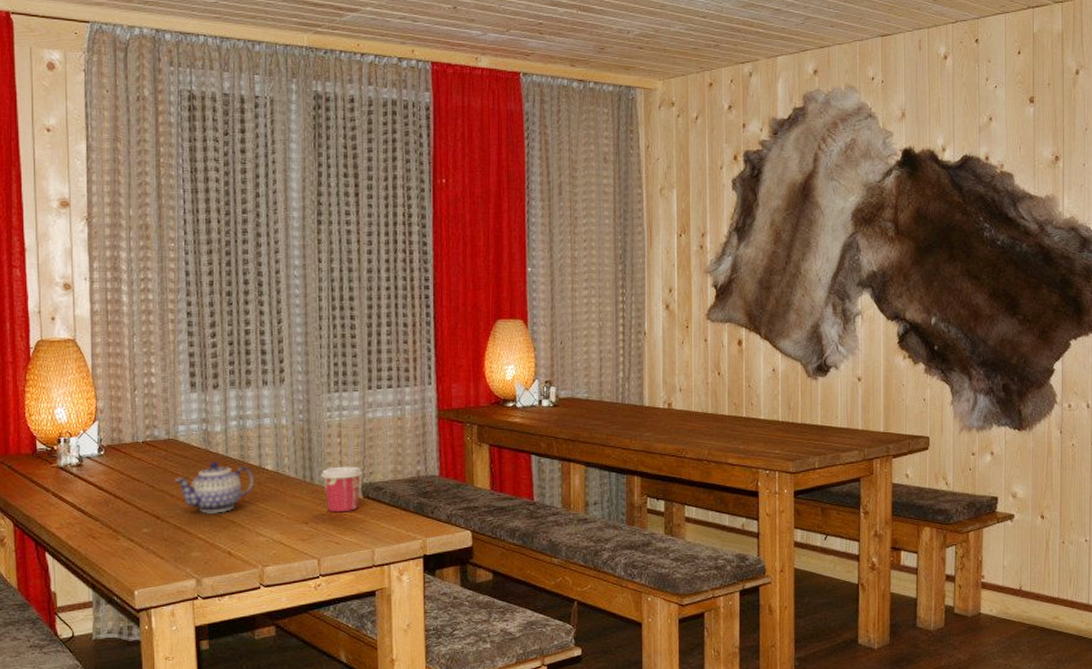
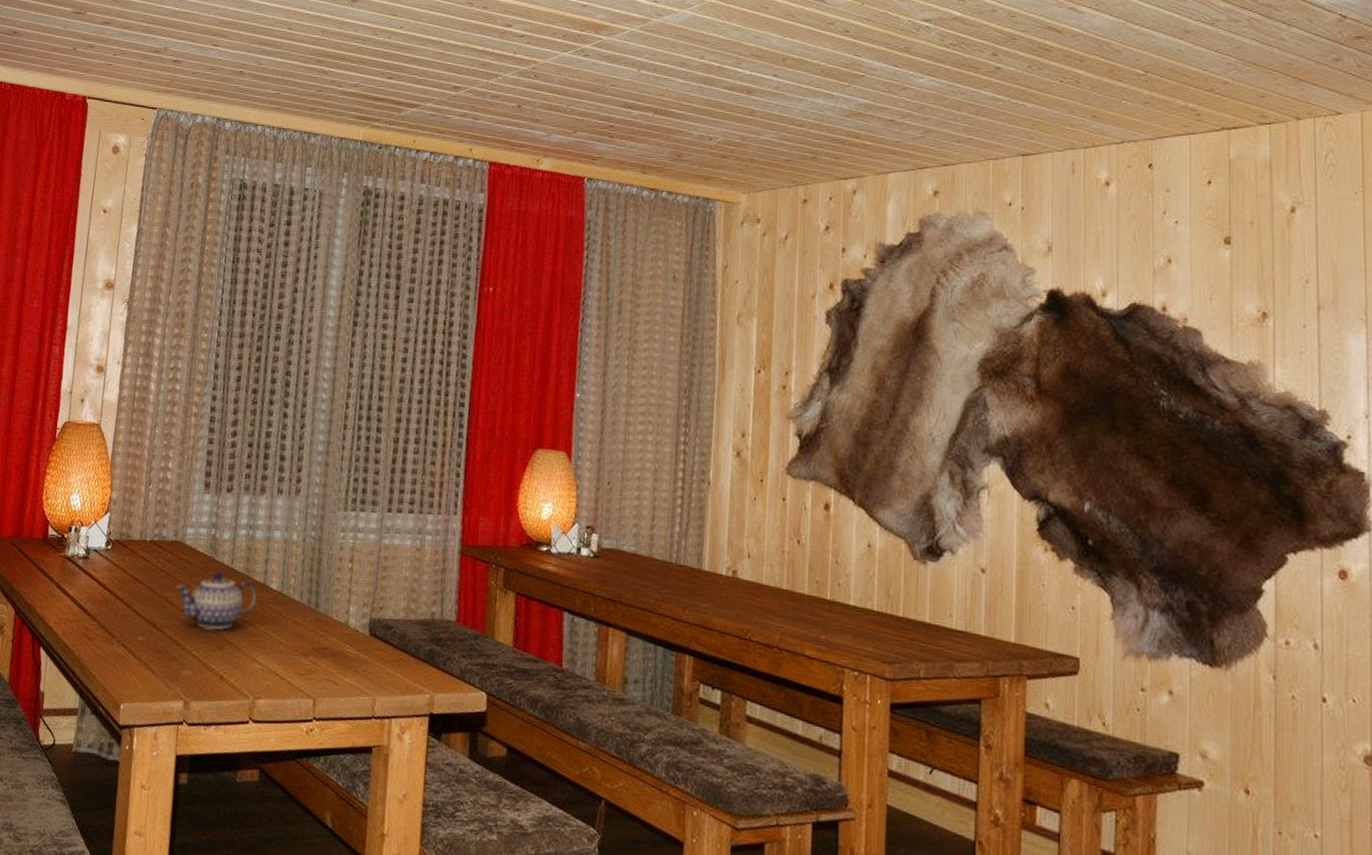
cup: present [321,466,363,513] -> none [327,595,373,649]

